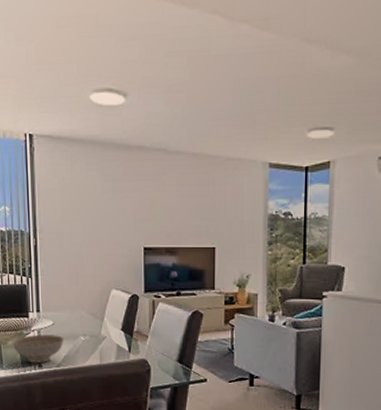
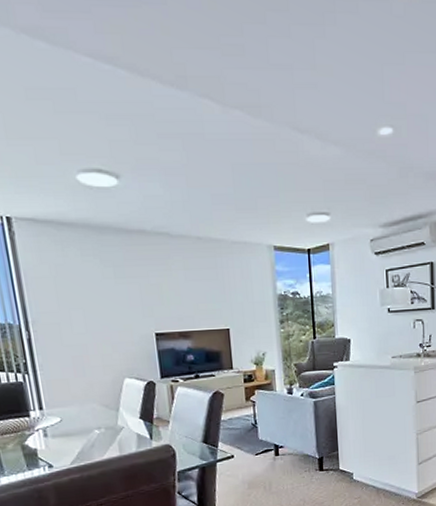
decorative bowl: present [12,334,64,363] -> none [12,431,76,465]

